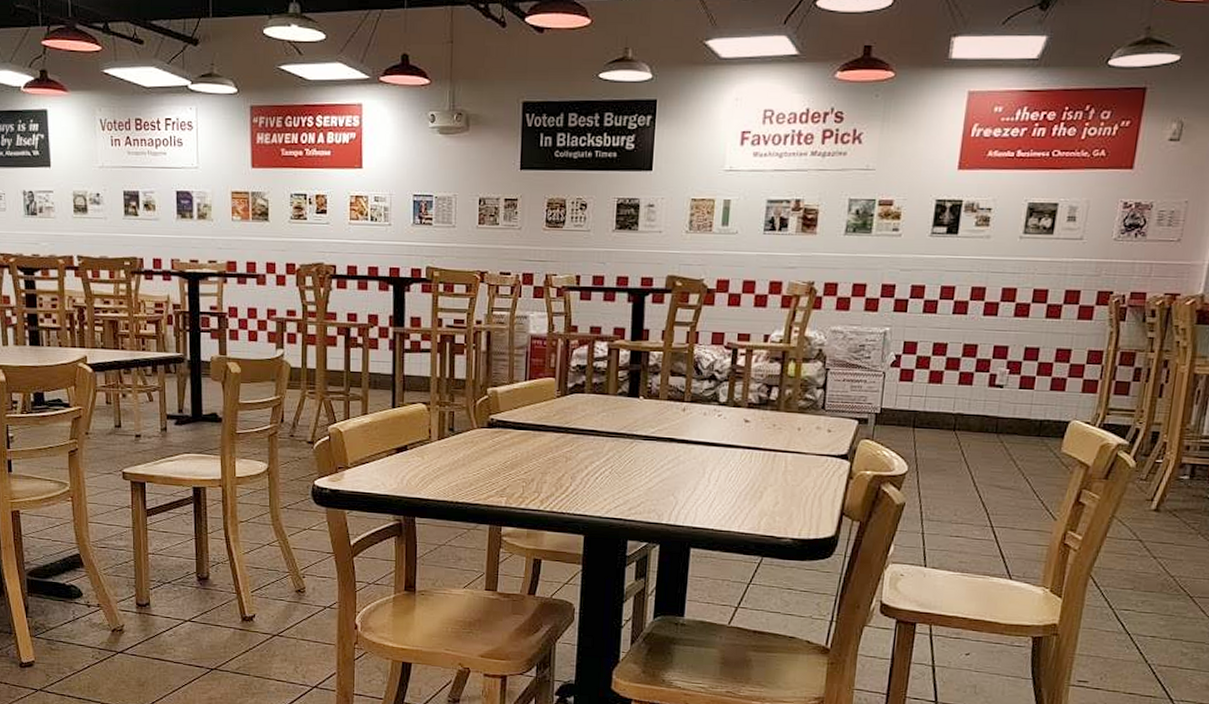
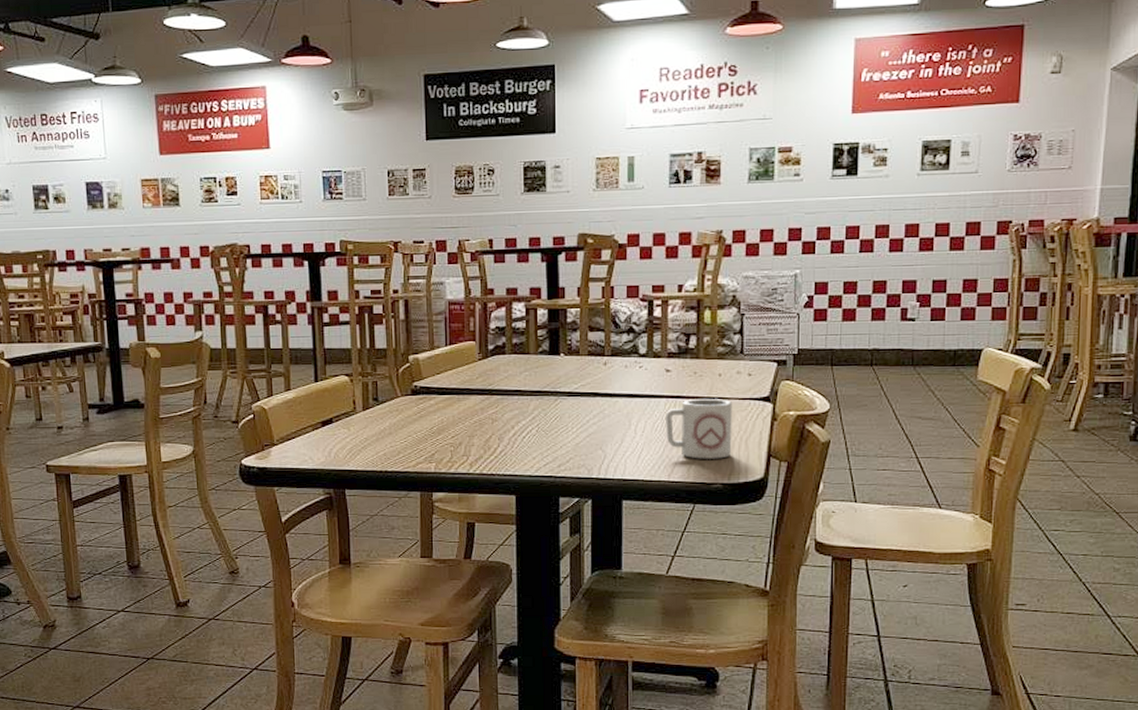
cup: none [739,452,809,514] -> present [666,399,732,459]

